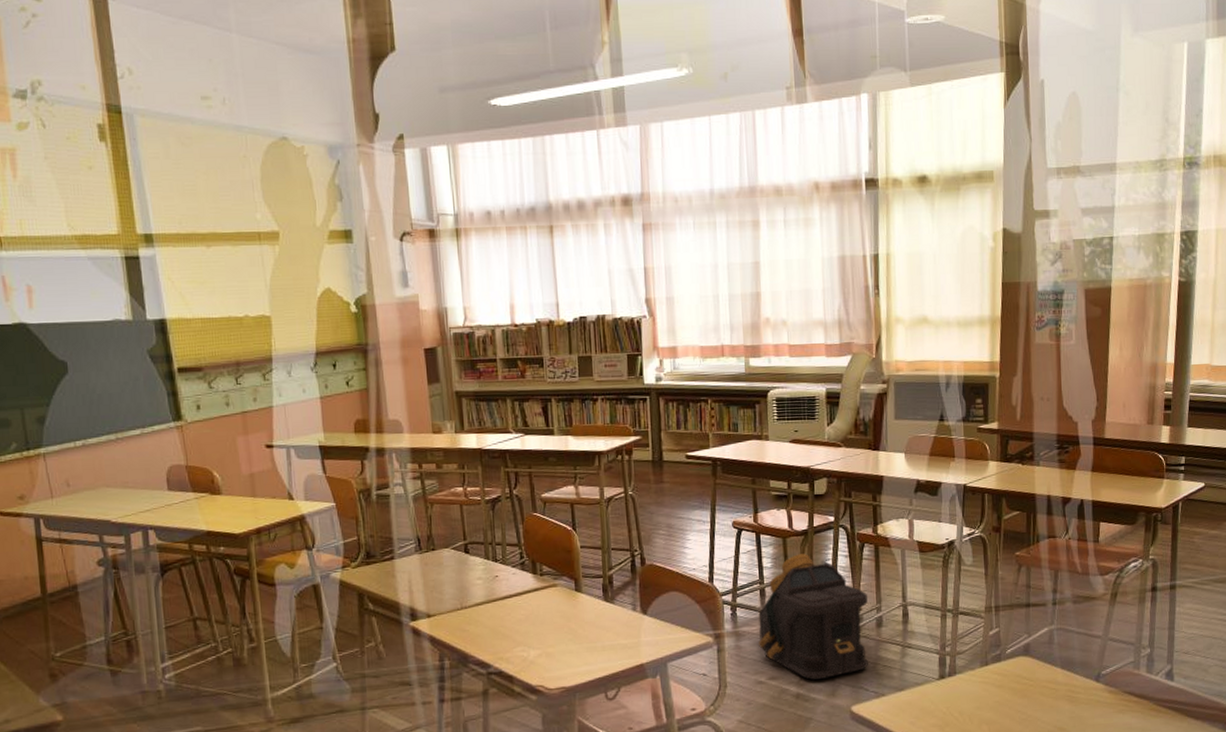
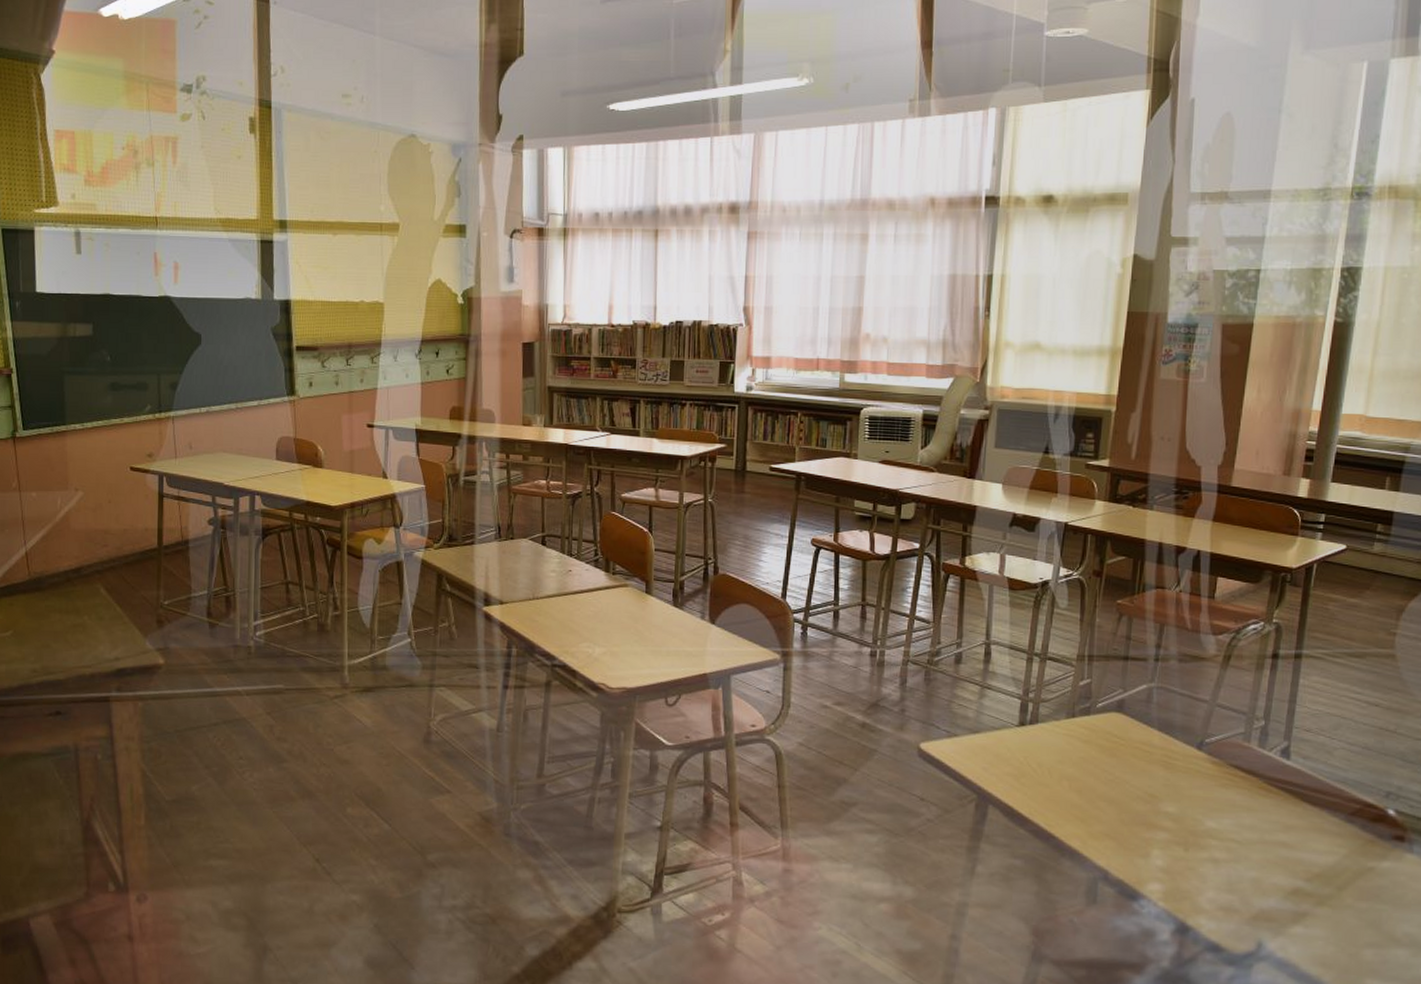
backpack: present [758,554,868,680] -> none [827,579,948,711]

